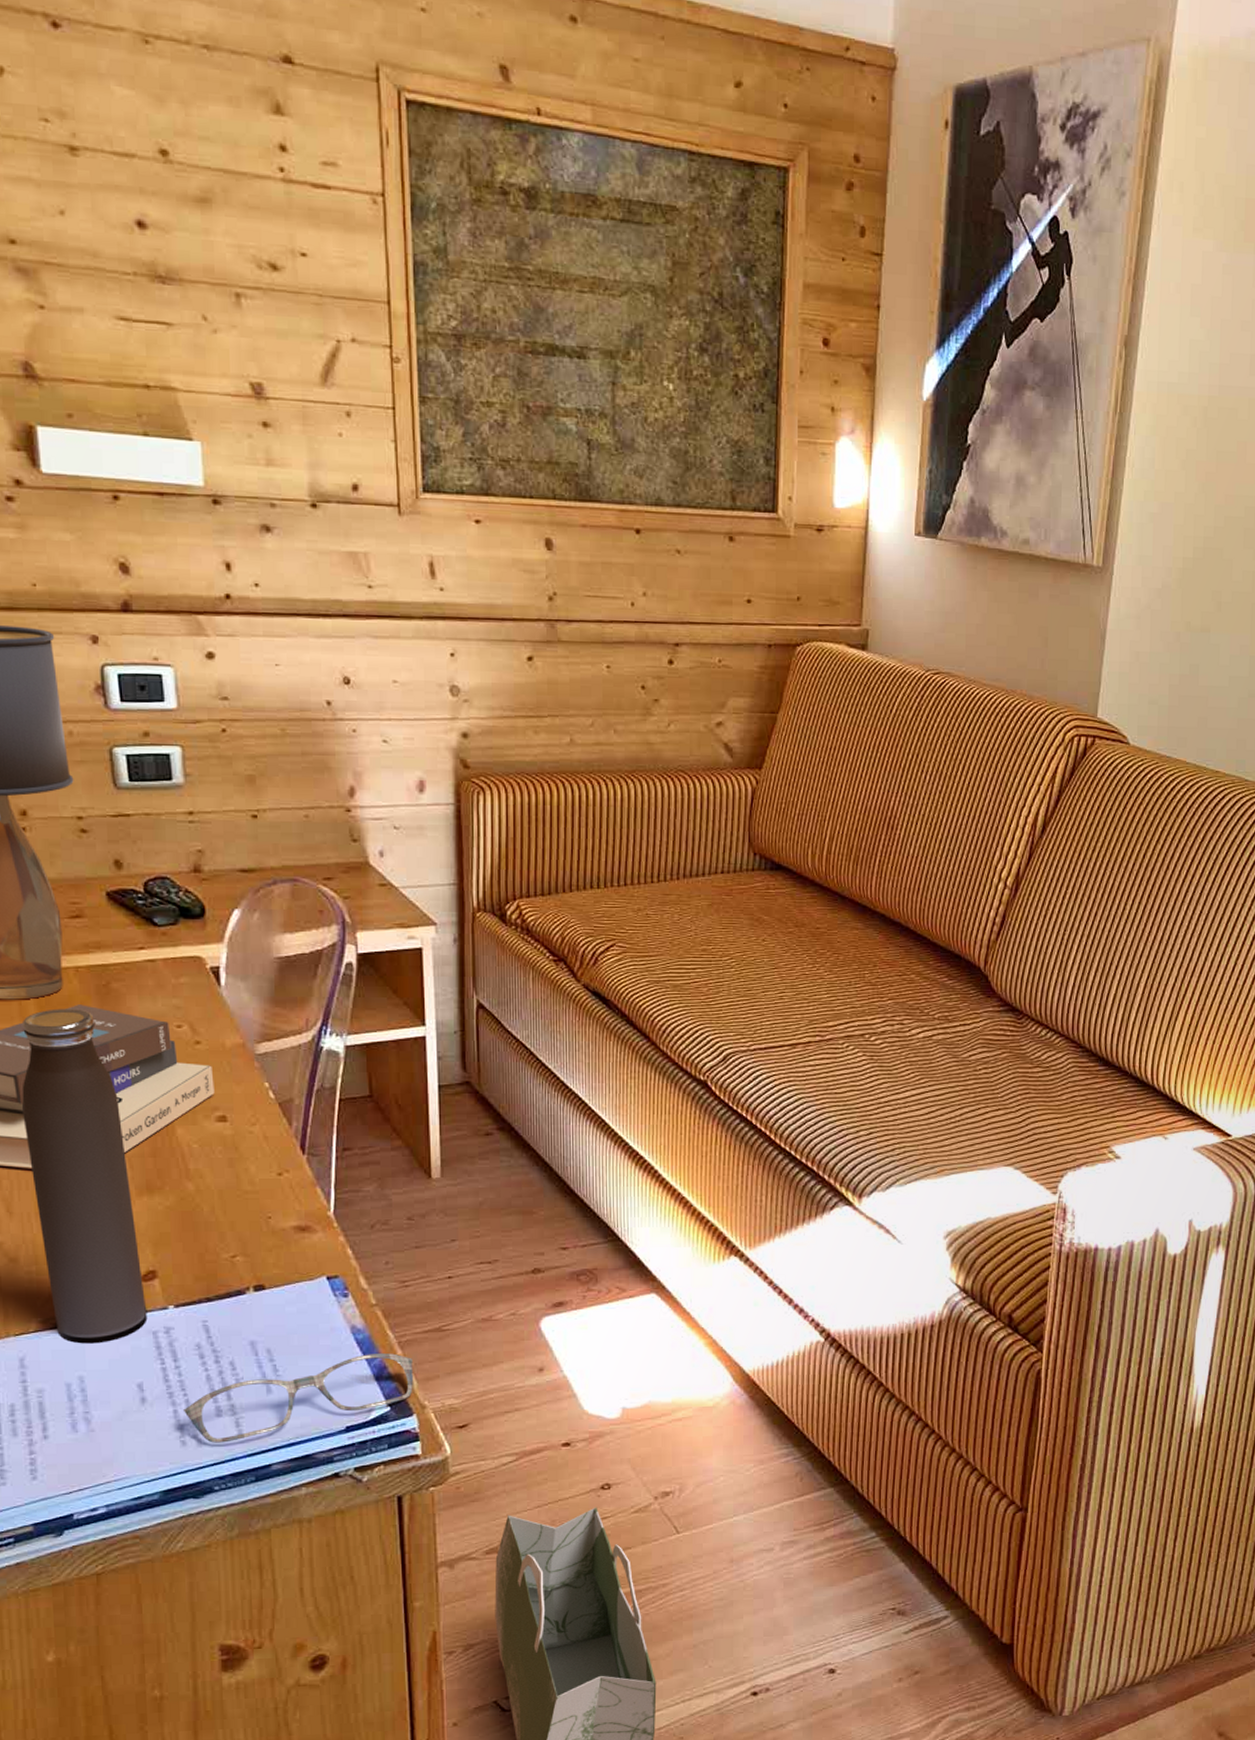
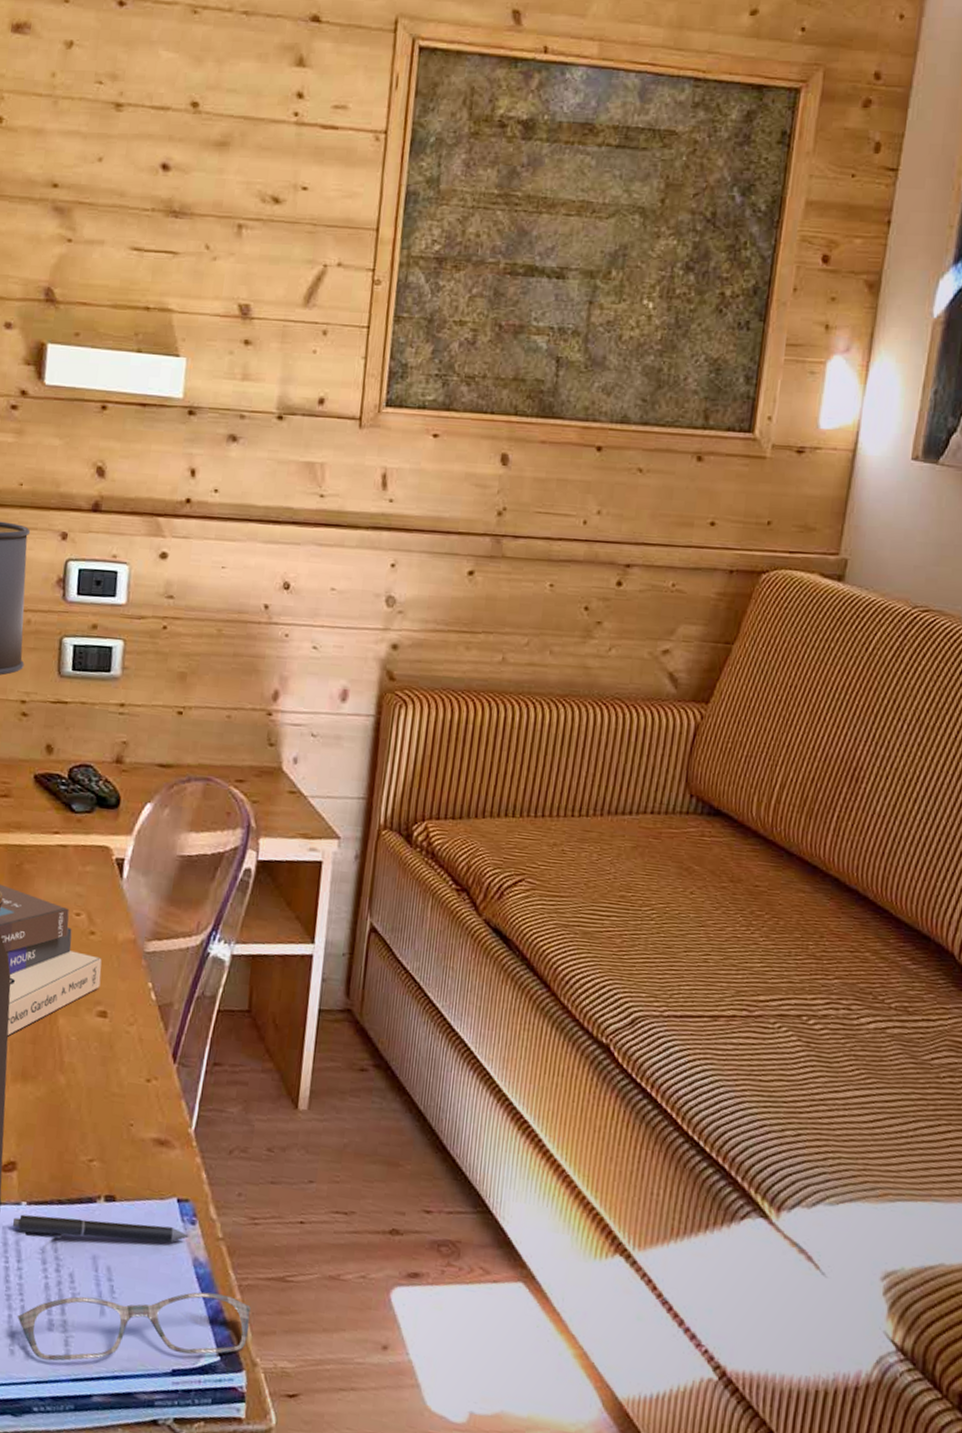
pen: none [163,1303,345,1337] -> present [13,1214,190,1243]

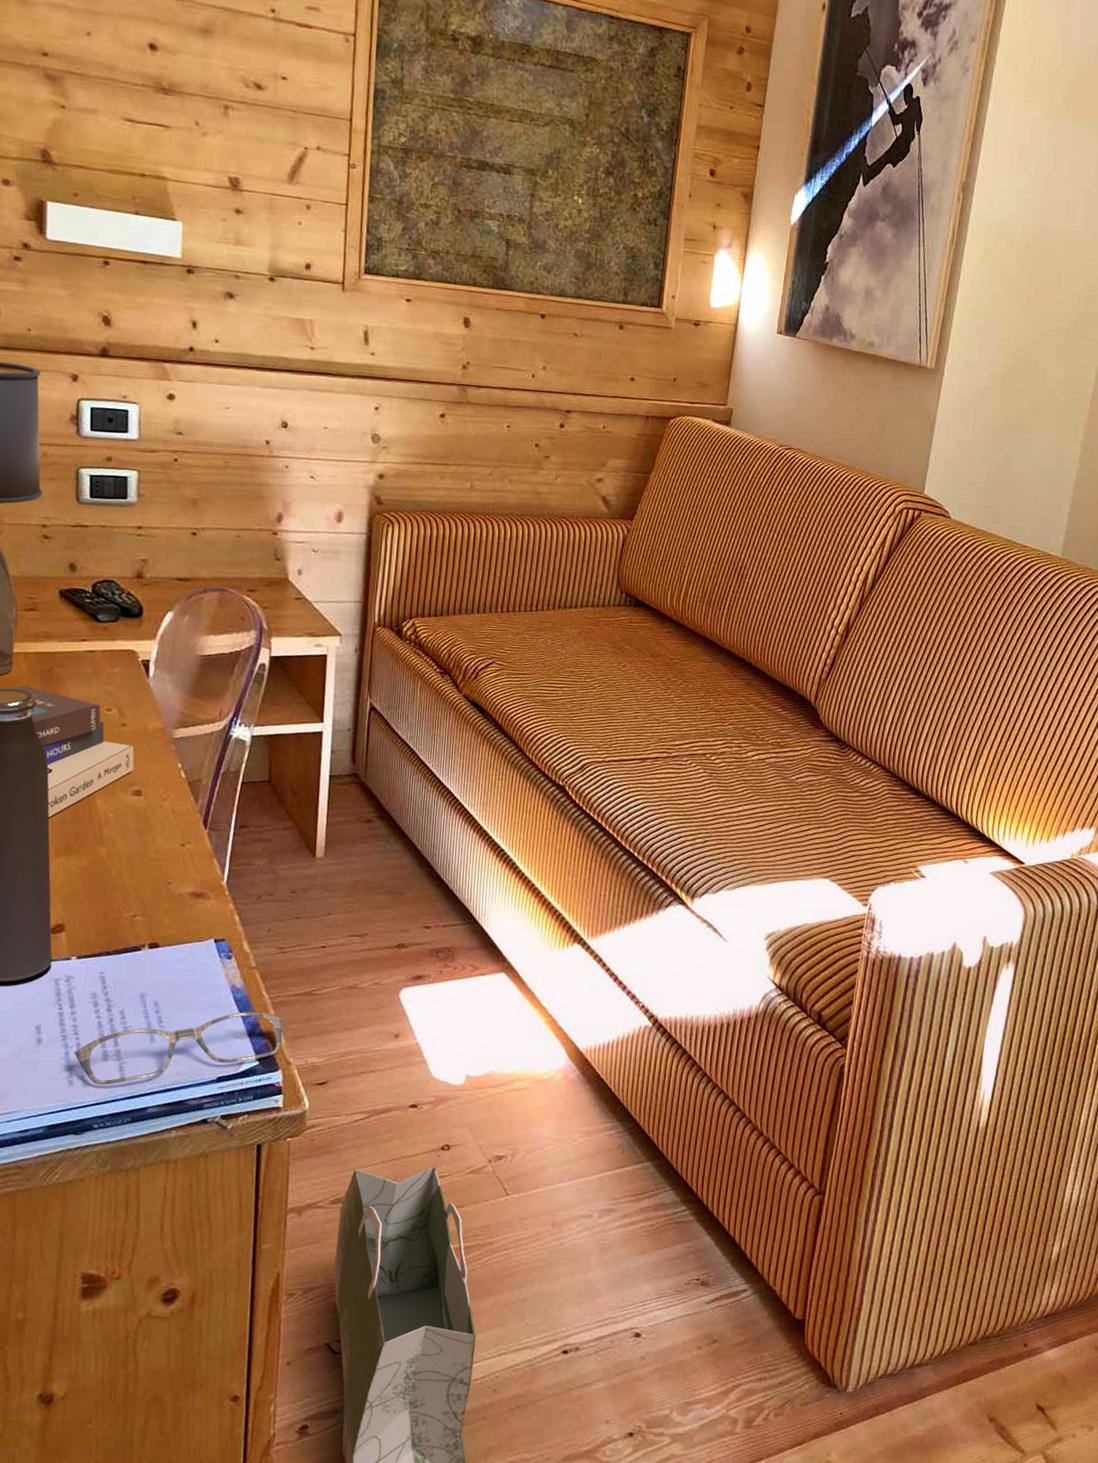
pen: present [13,1214,190,1243] -> none [65,963,227,986]

